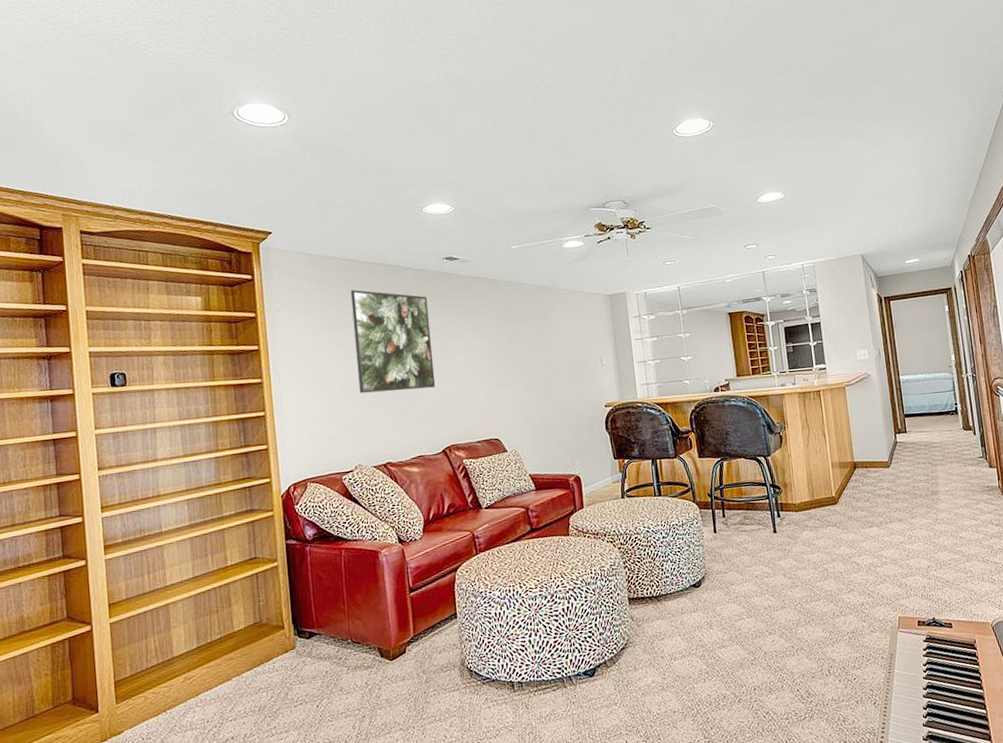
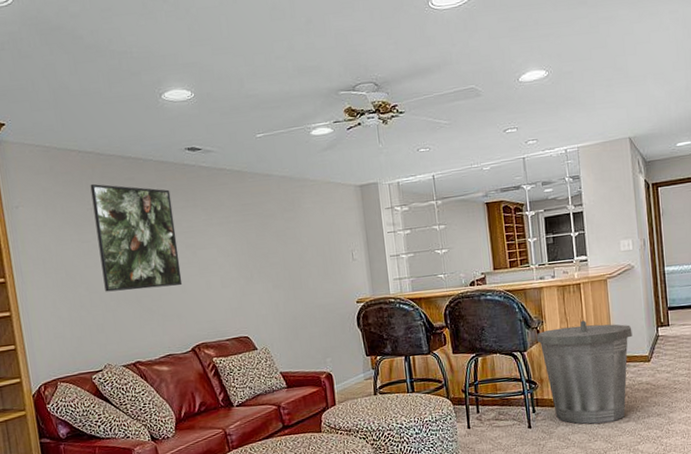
trash can: none [779,426,872,529] -> present [536,320,633,424]

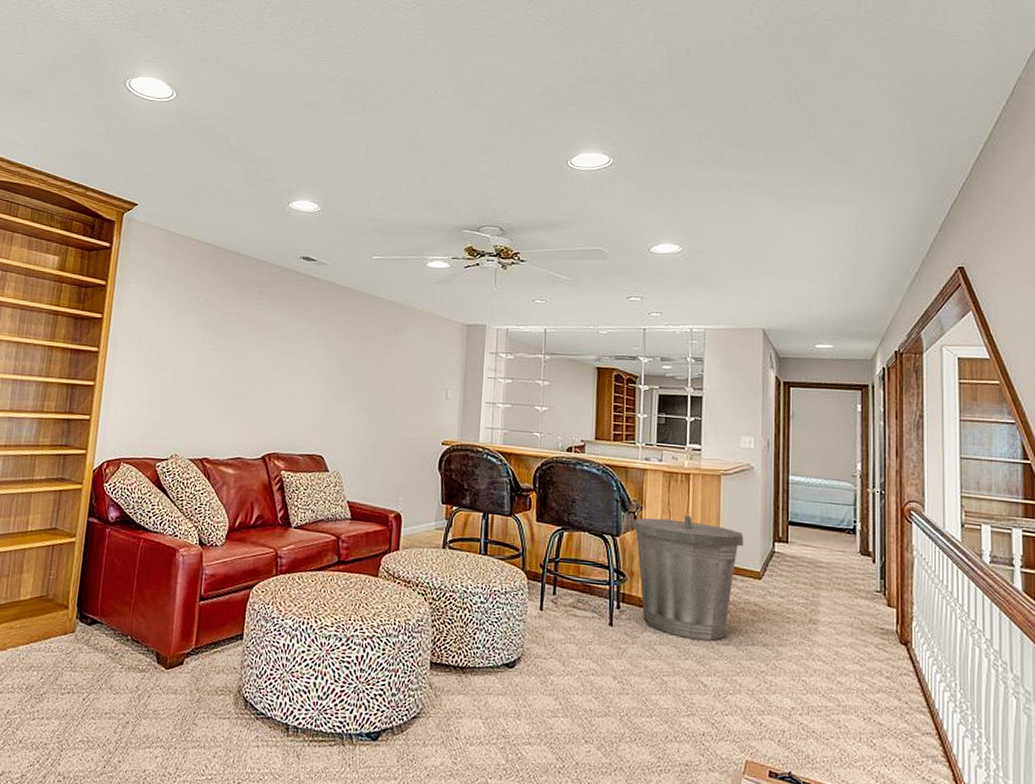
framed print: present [90,183,183,292] -> none [191,273,277,390]

